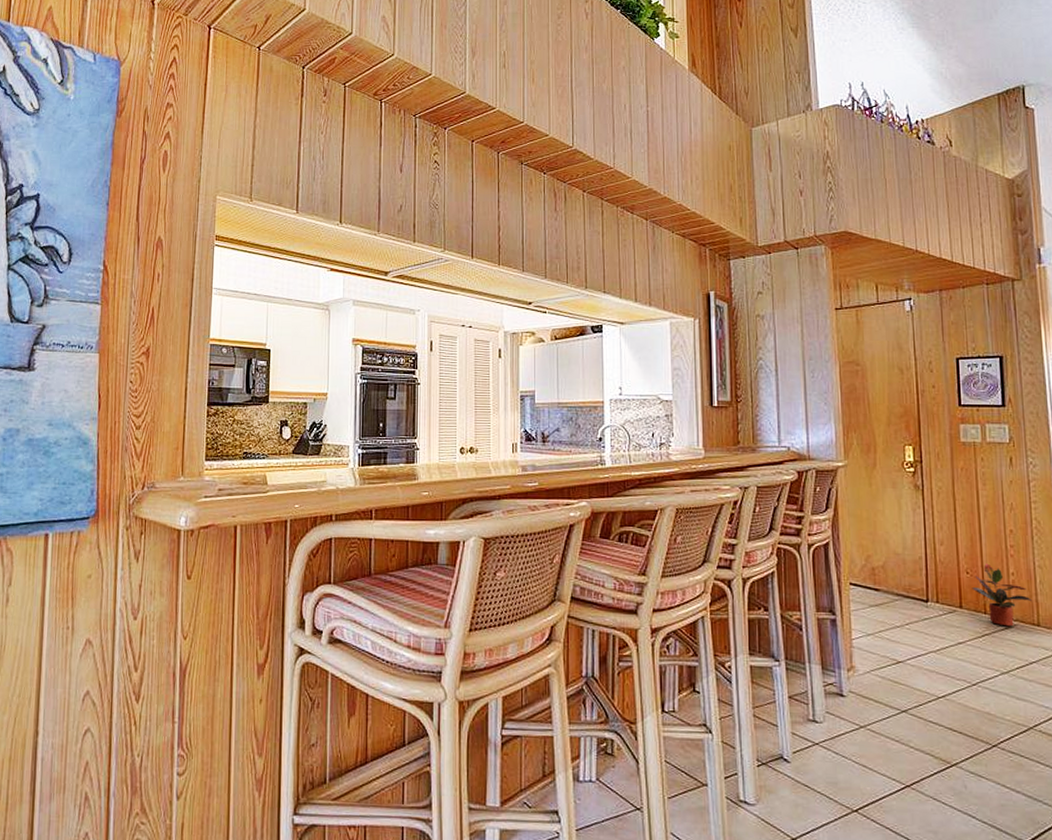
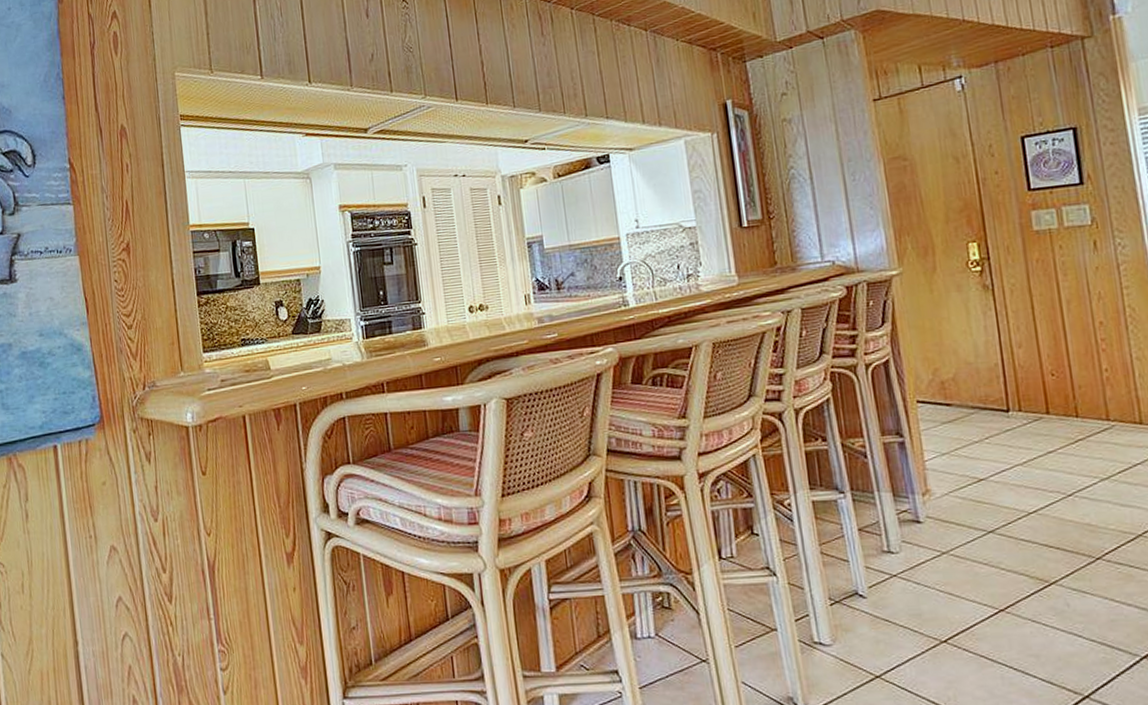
potted plant: present [971,563,1033,627] -> none [1059,362,1133,429]

